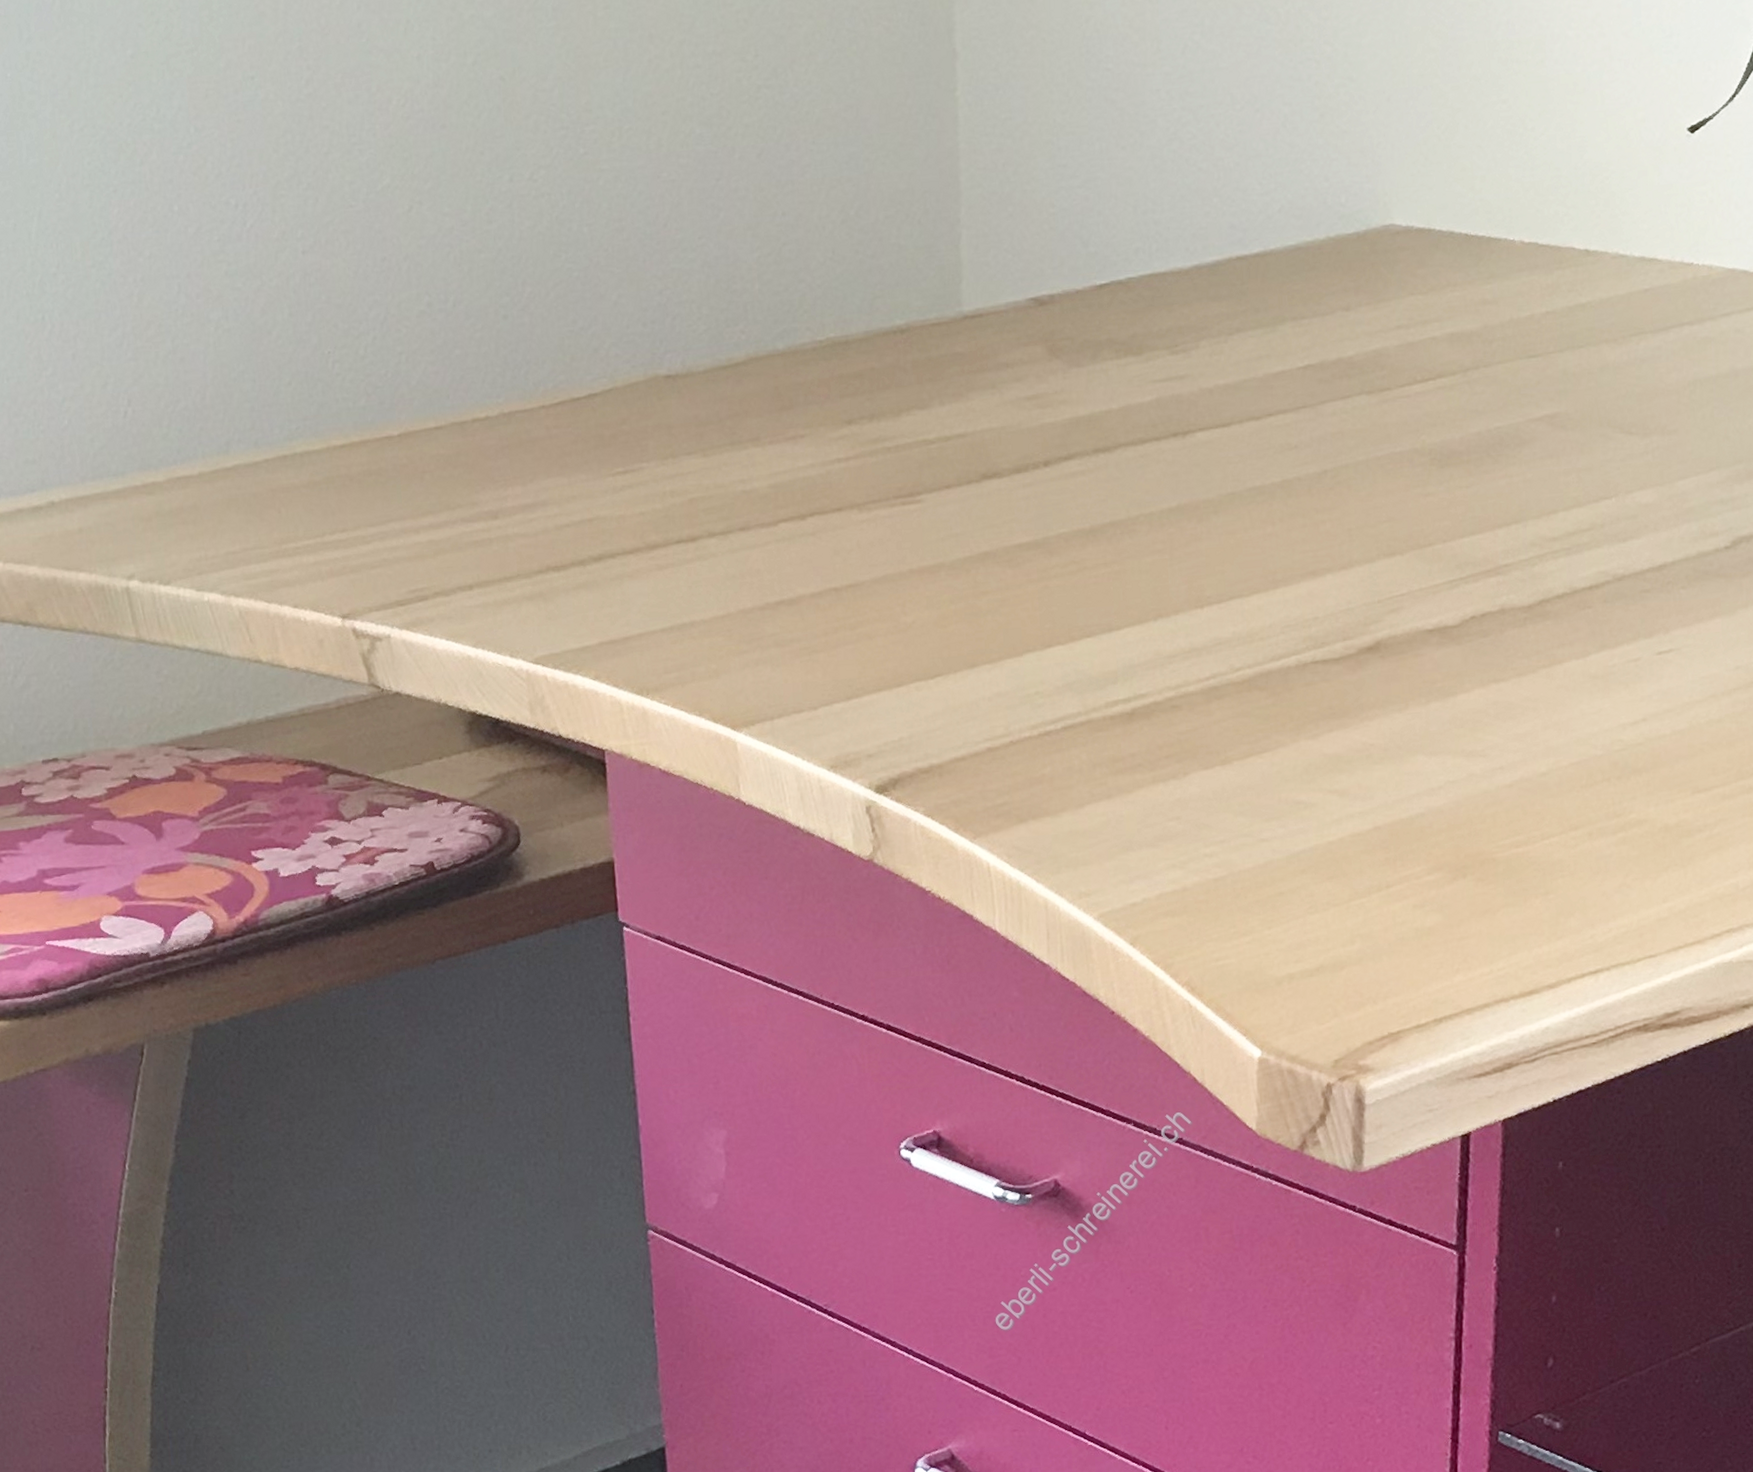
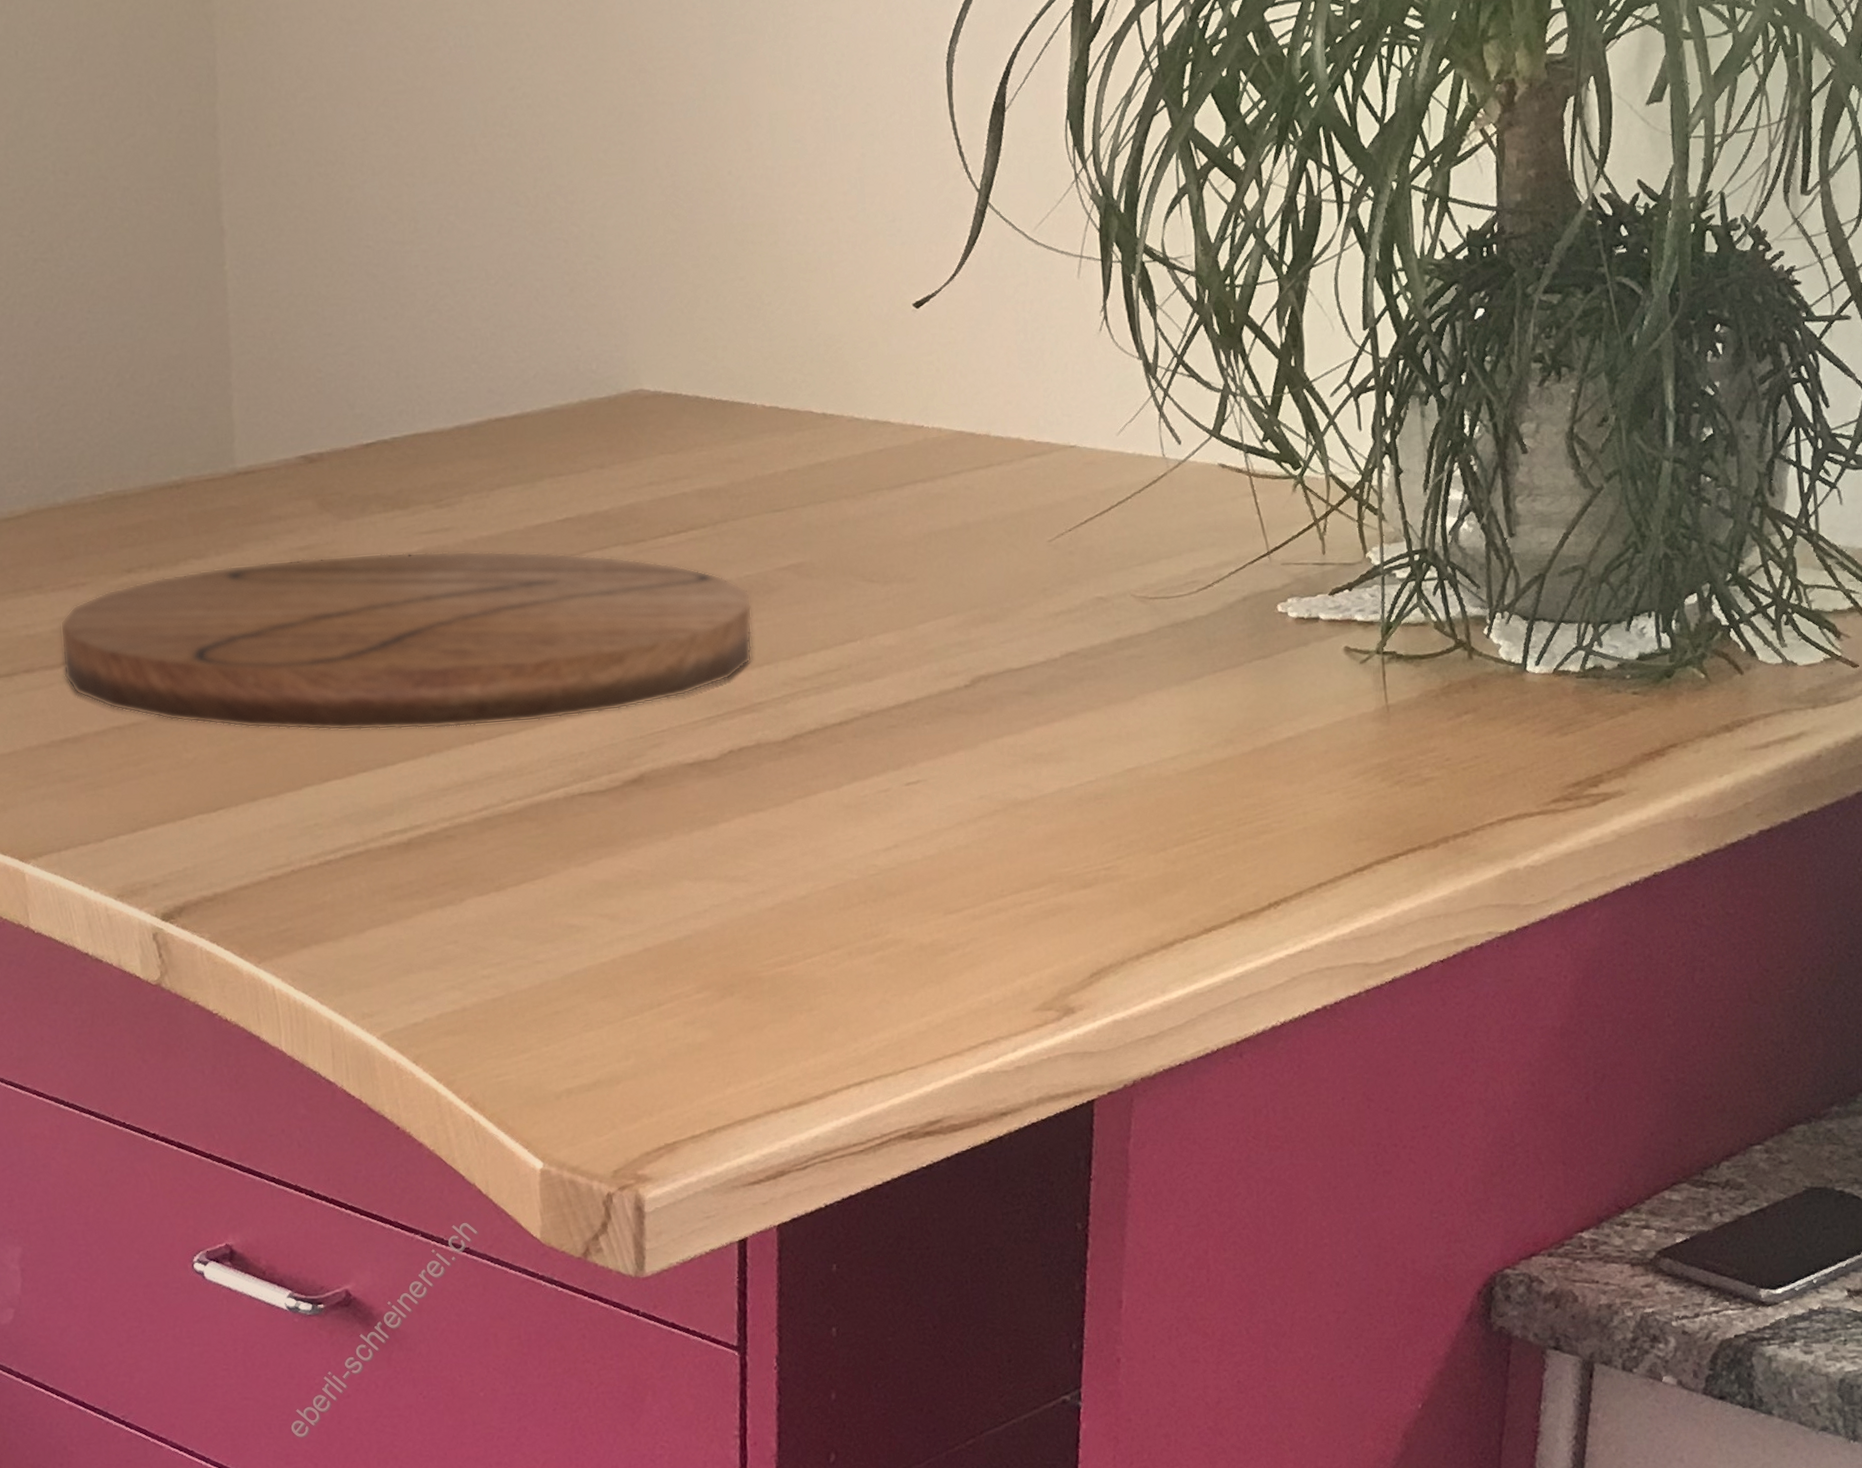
cutting board: none [777,400,1502,594] -> present [60,550,753,731]

